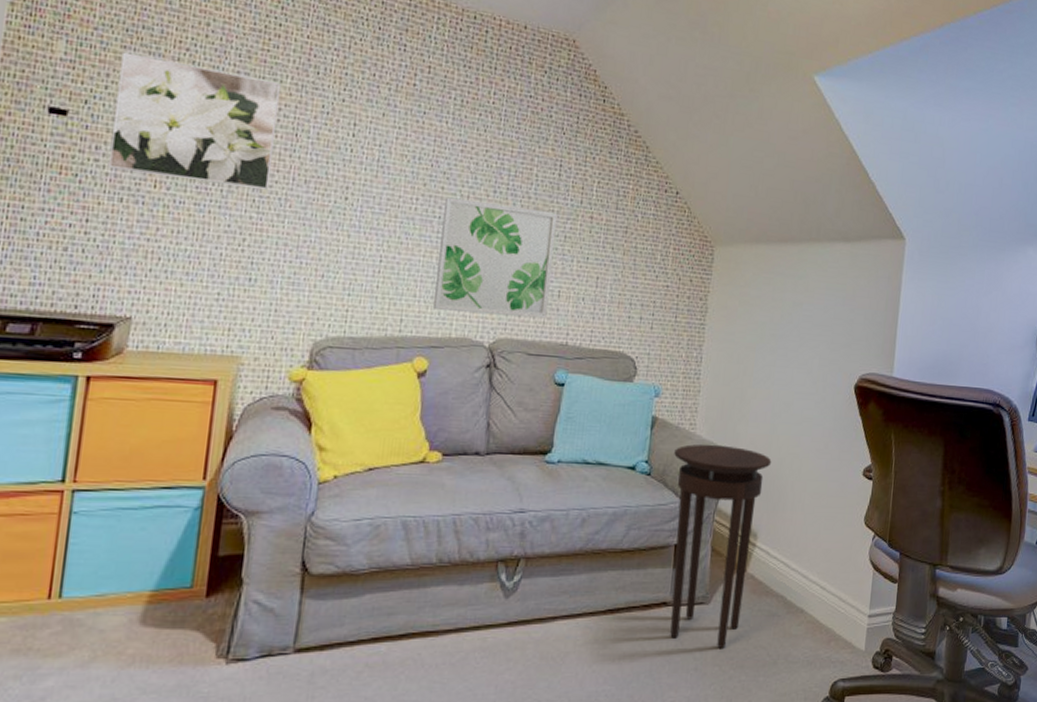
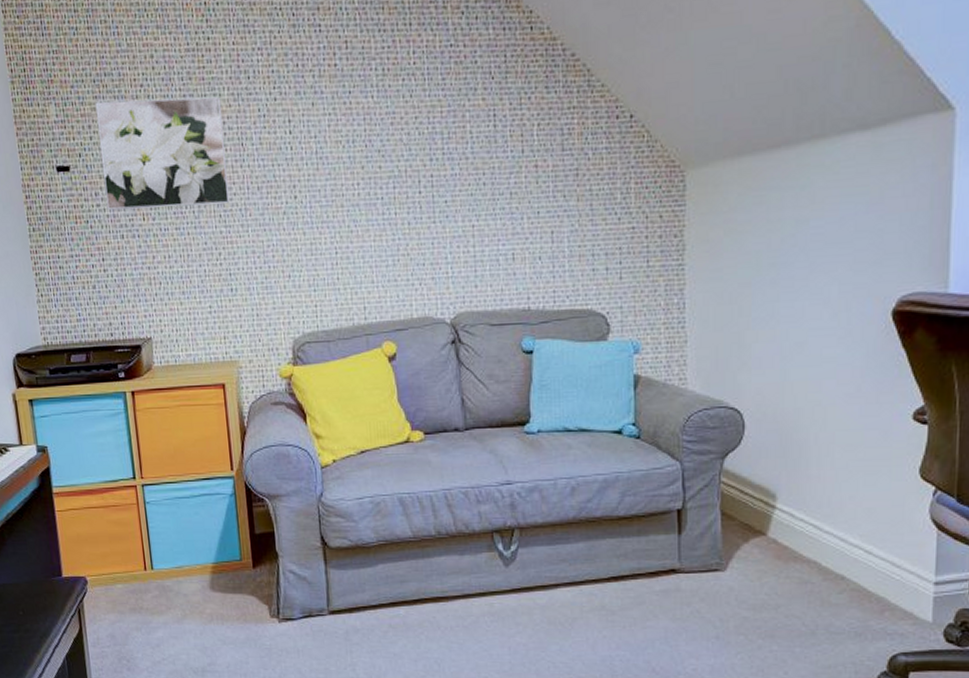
wall art: present [432,197,558,319] -> none [385,169,504,293]
stool: present [670,444,772,650] -> none [664,398,786,618]

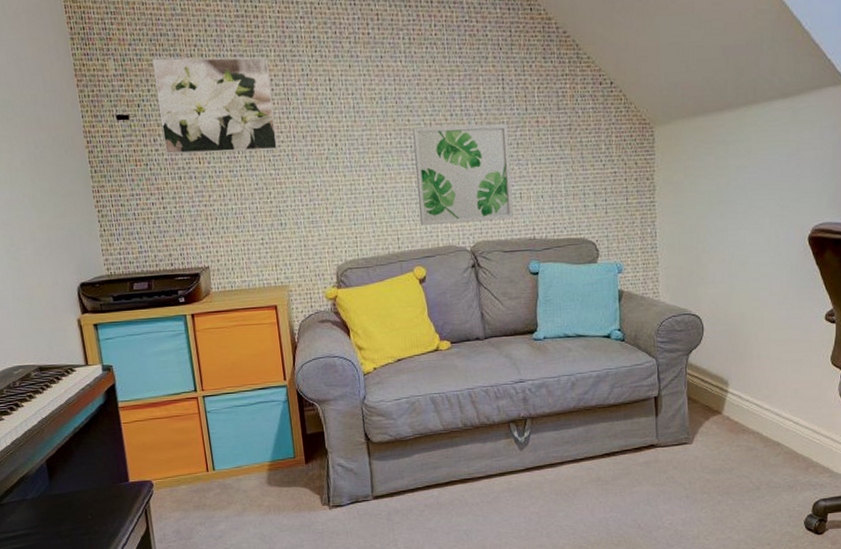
wall art: none [385,169,504,293] -> present [413,124,514,226]

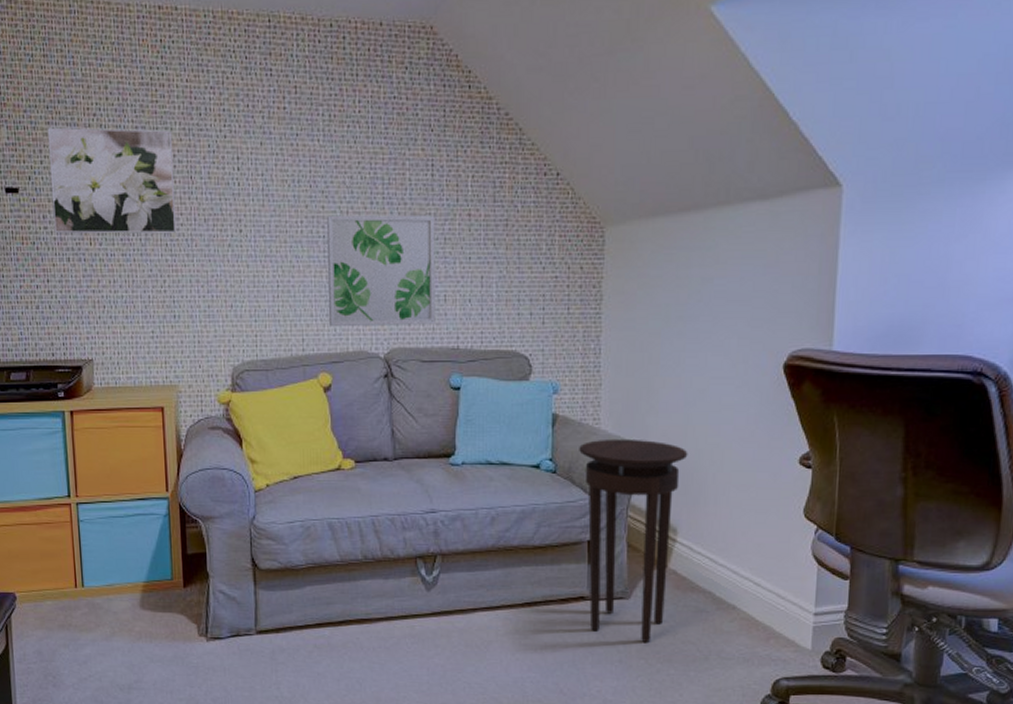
stool: none [643,307,734,480] -> present [579,438,688,644]

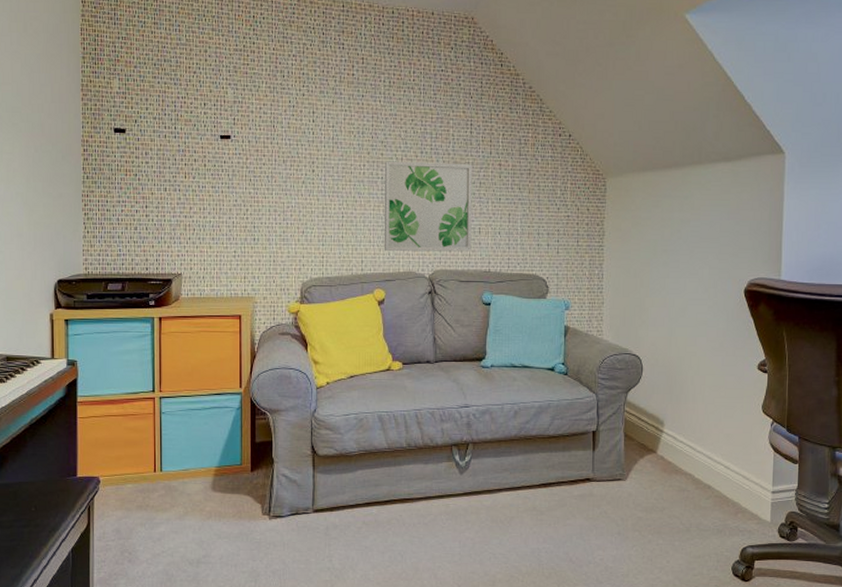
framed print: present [47,127,177,234] -> none [153,81,260,172]
stool: present [579,438,688,644] -> none [586,347,672,518]

